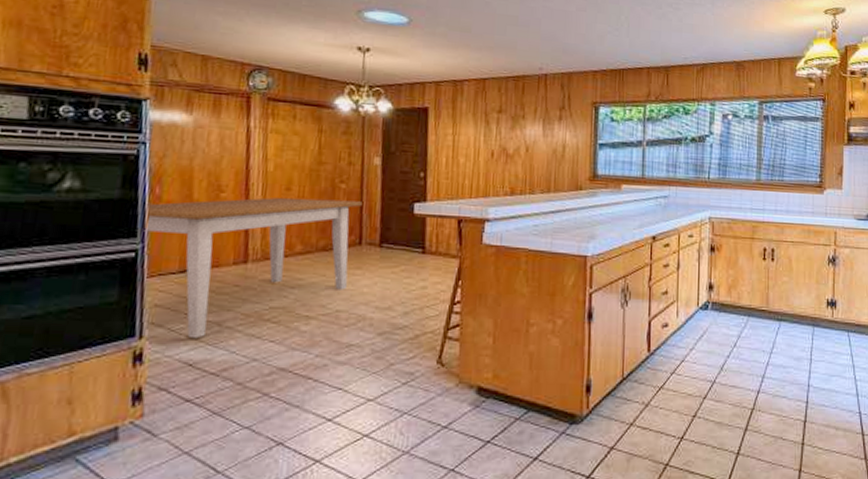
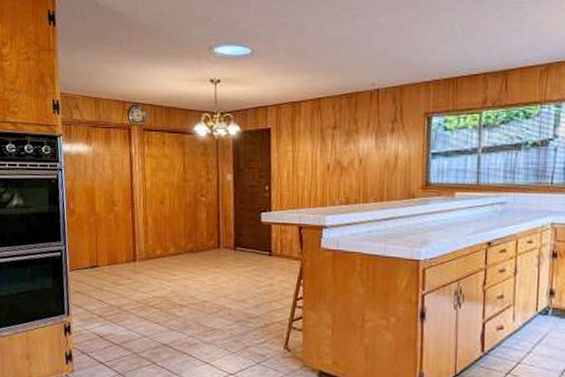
table: present [143,197,362,339] -> none [65,209,219,318]

